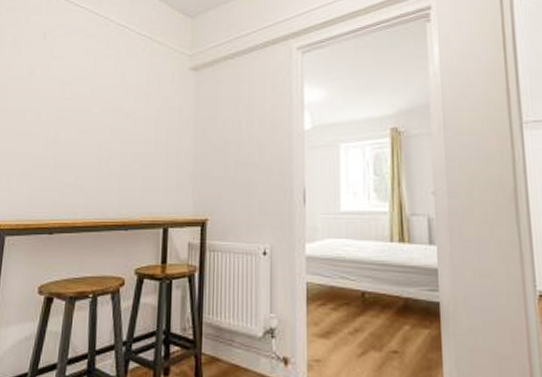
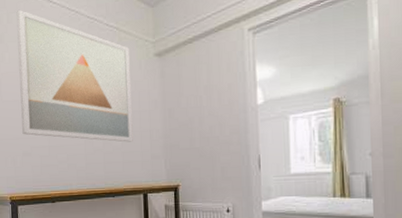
wall art: none [24,11,161,165] -> present [16,9,133,142]

